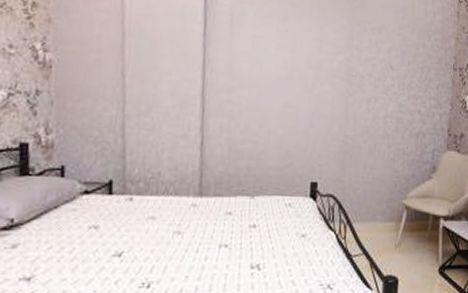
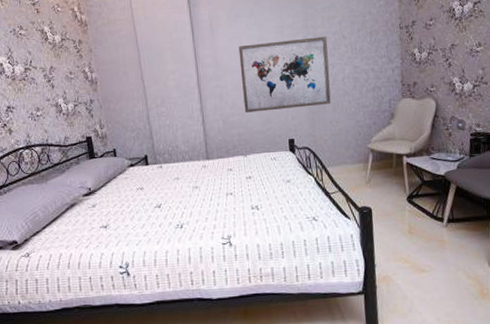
wall art: none [259,54,373,145] -> present [238,36,331,113]

